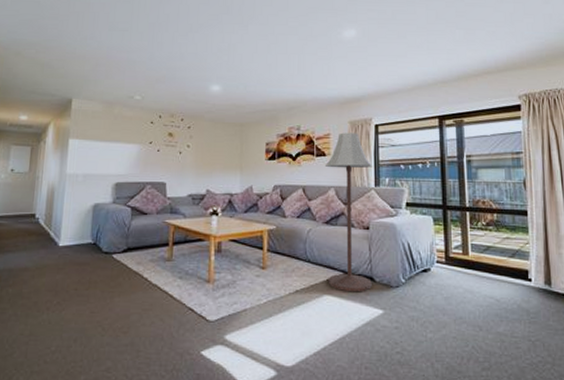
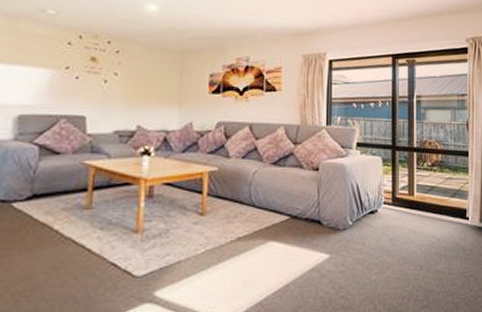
floor lamp: present [324,132,372,292] -> none [273,67,324,237]

